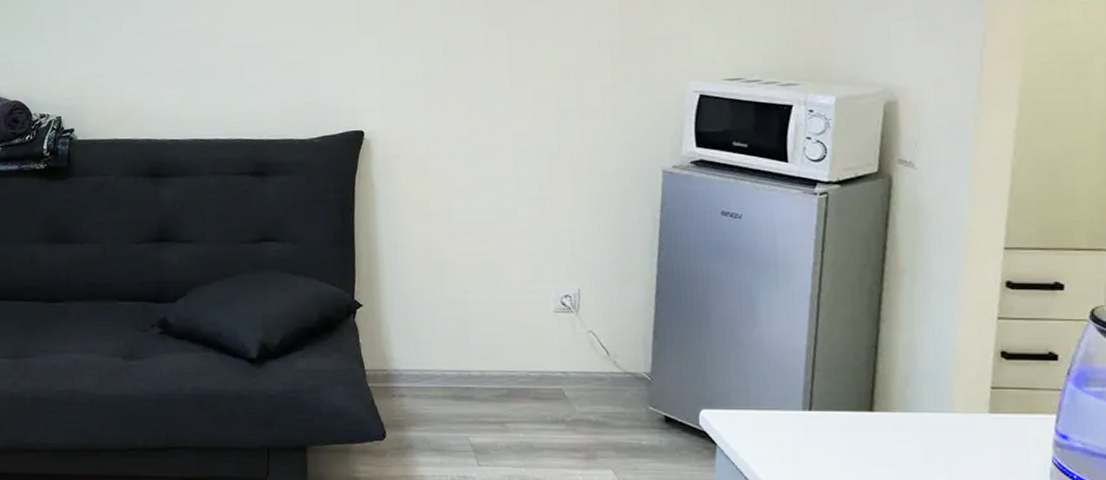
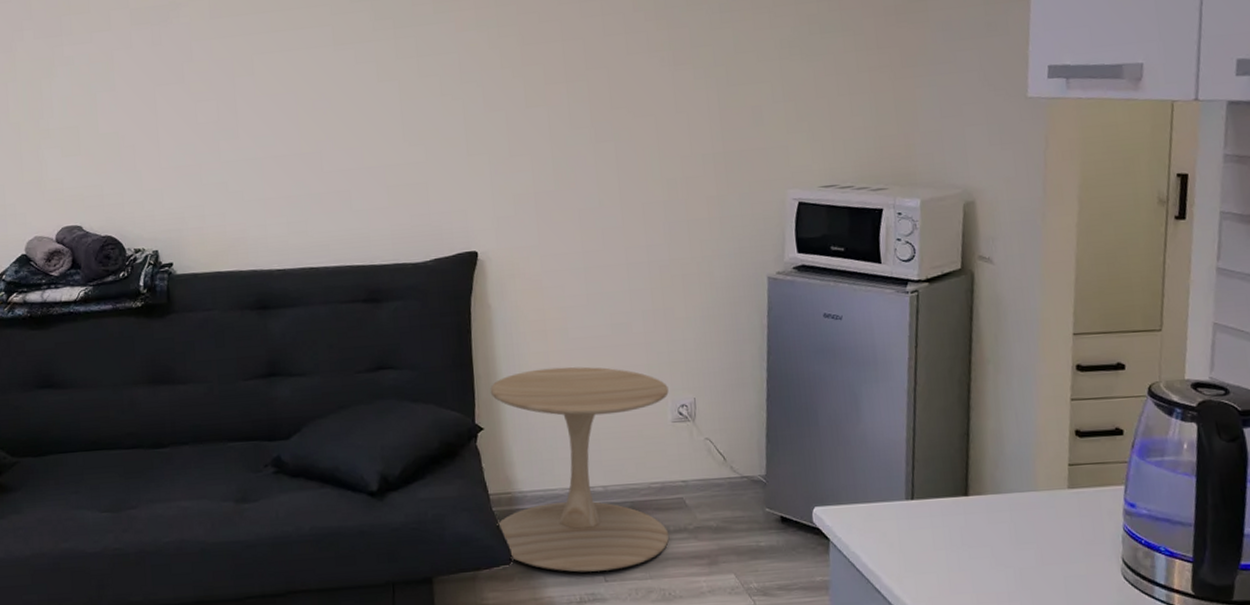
side table: none [370,249,552,455] -> present [490,366,669,572]

